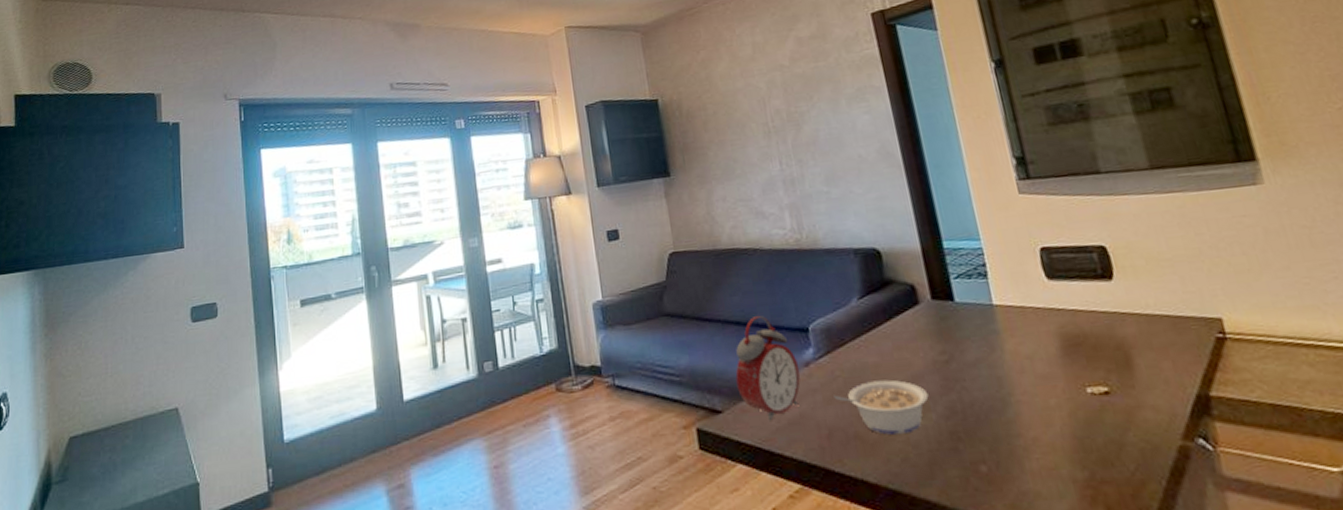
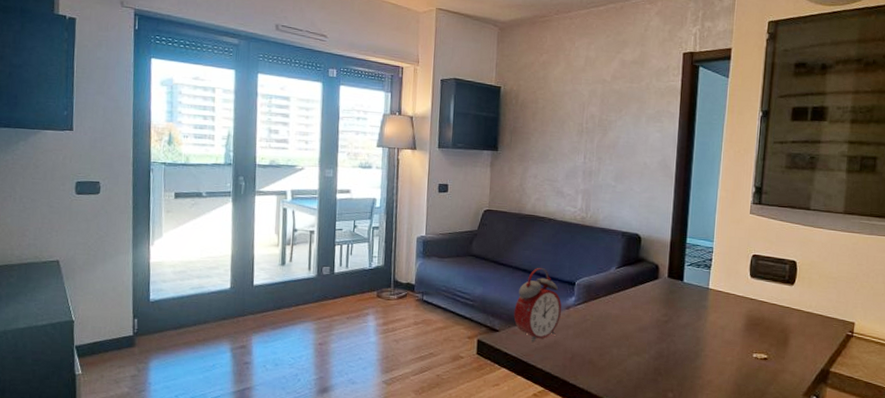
legume: present [833,379,929,436] -> none [581,326,647,366]

